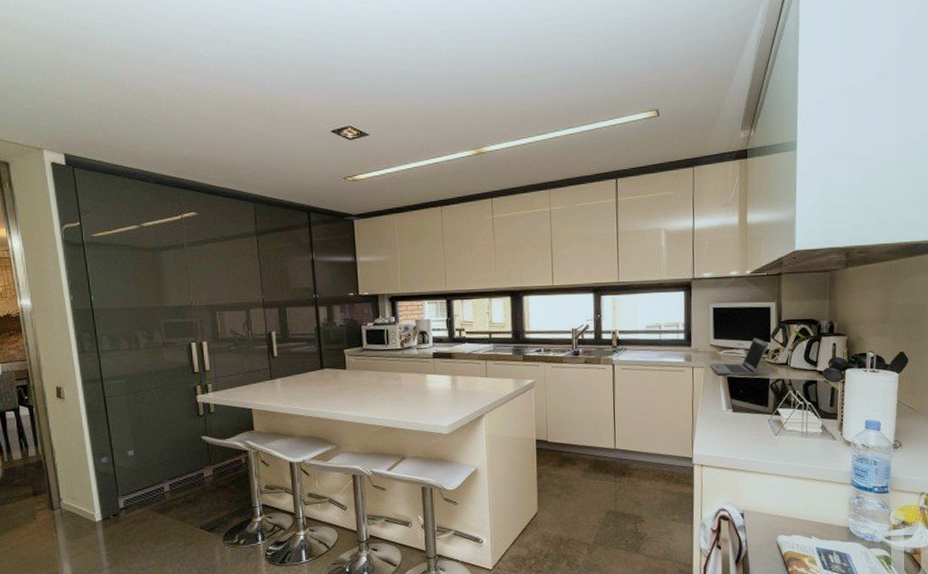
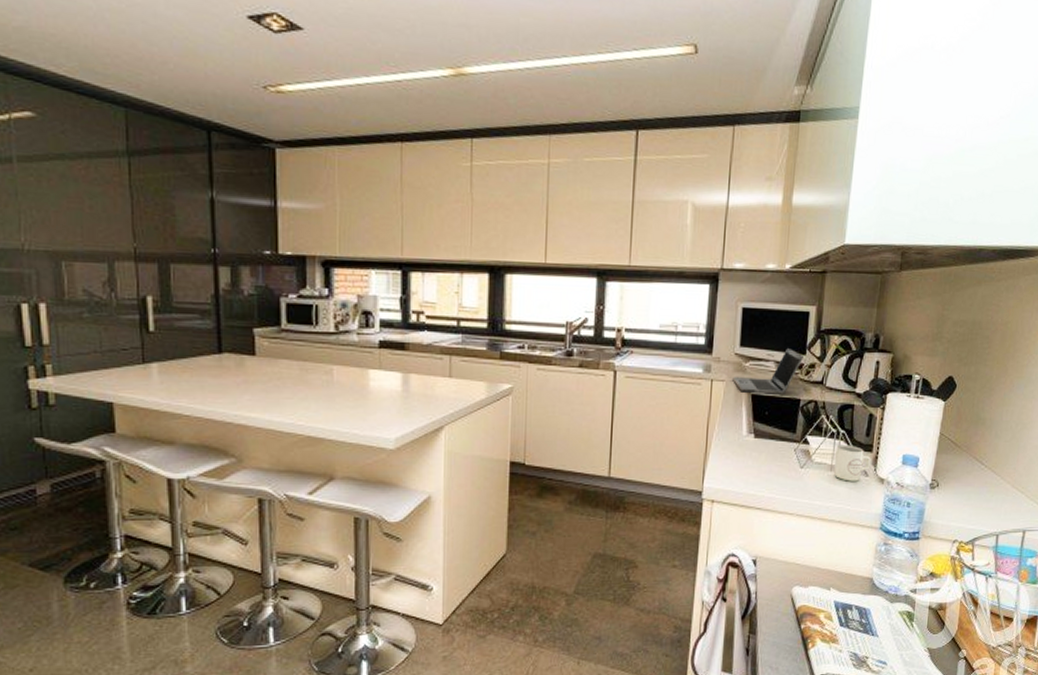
mug: none [804,414,837,445] -> present [833,444,871,481]

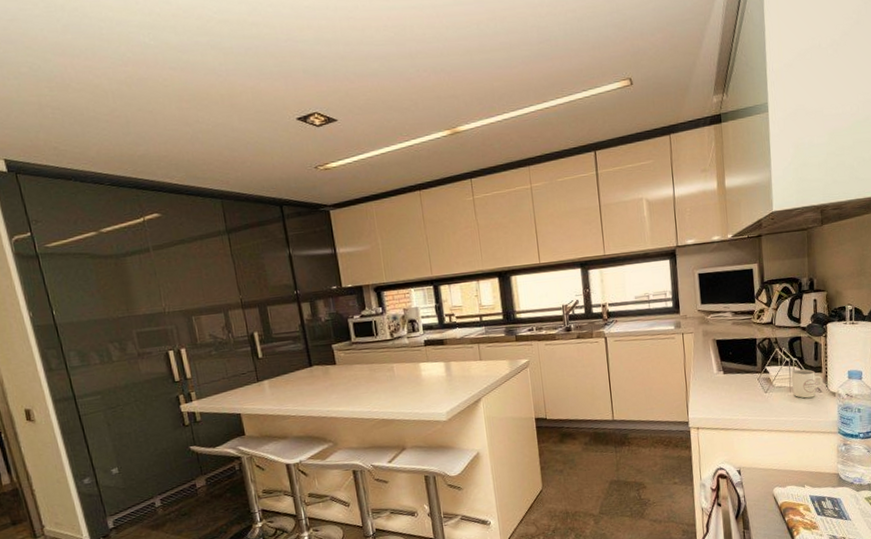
laptop: present [733,347,805,394] -> none [699,299,755,340]

